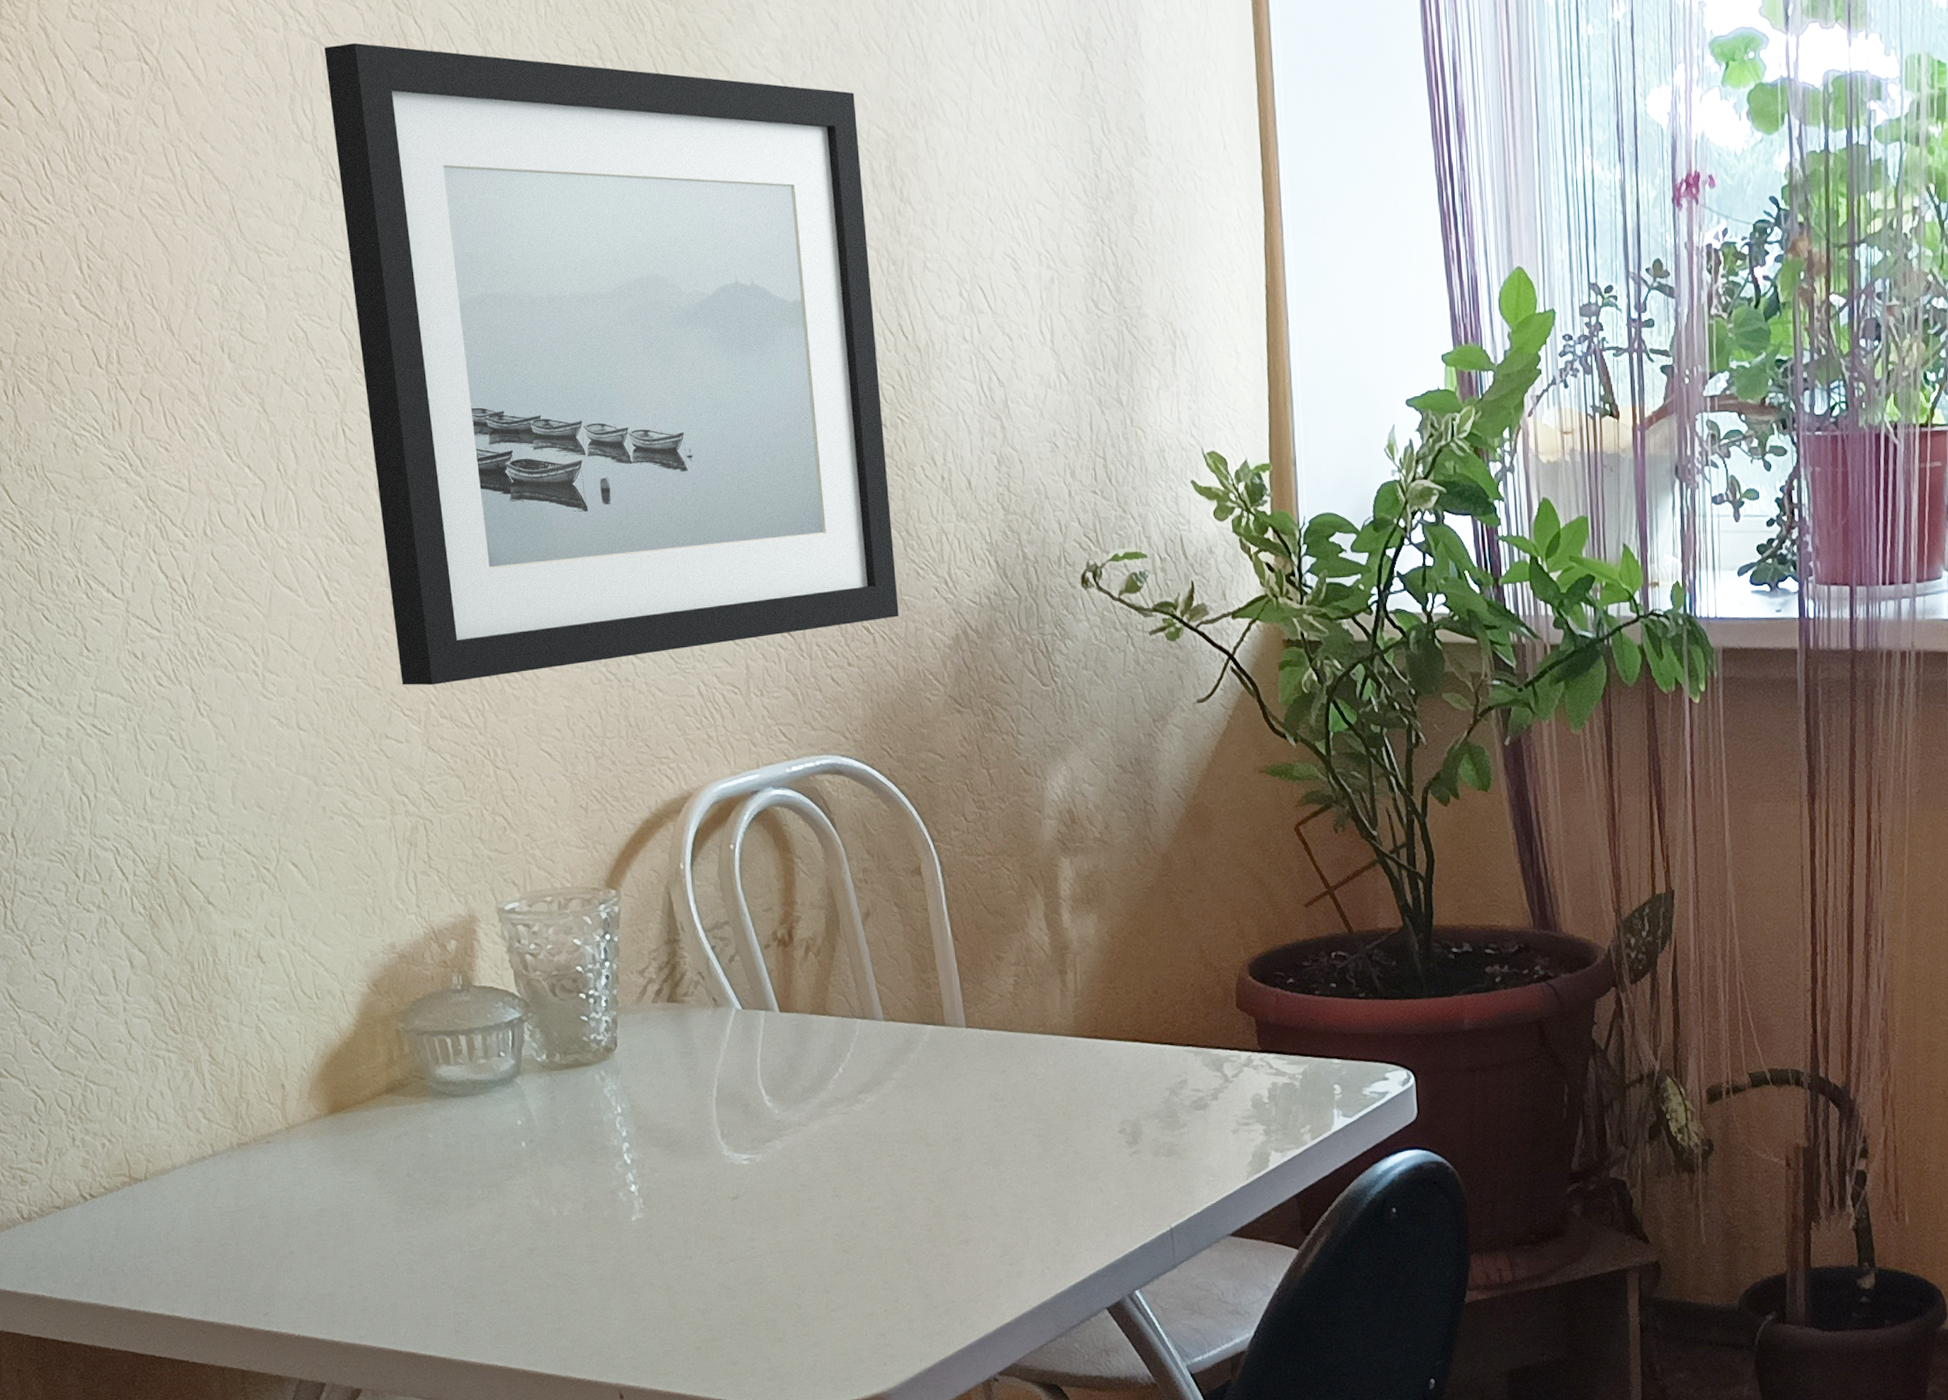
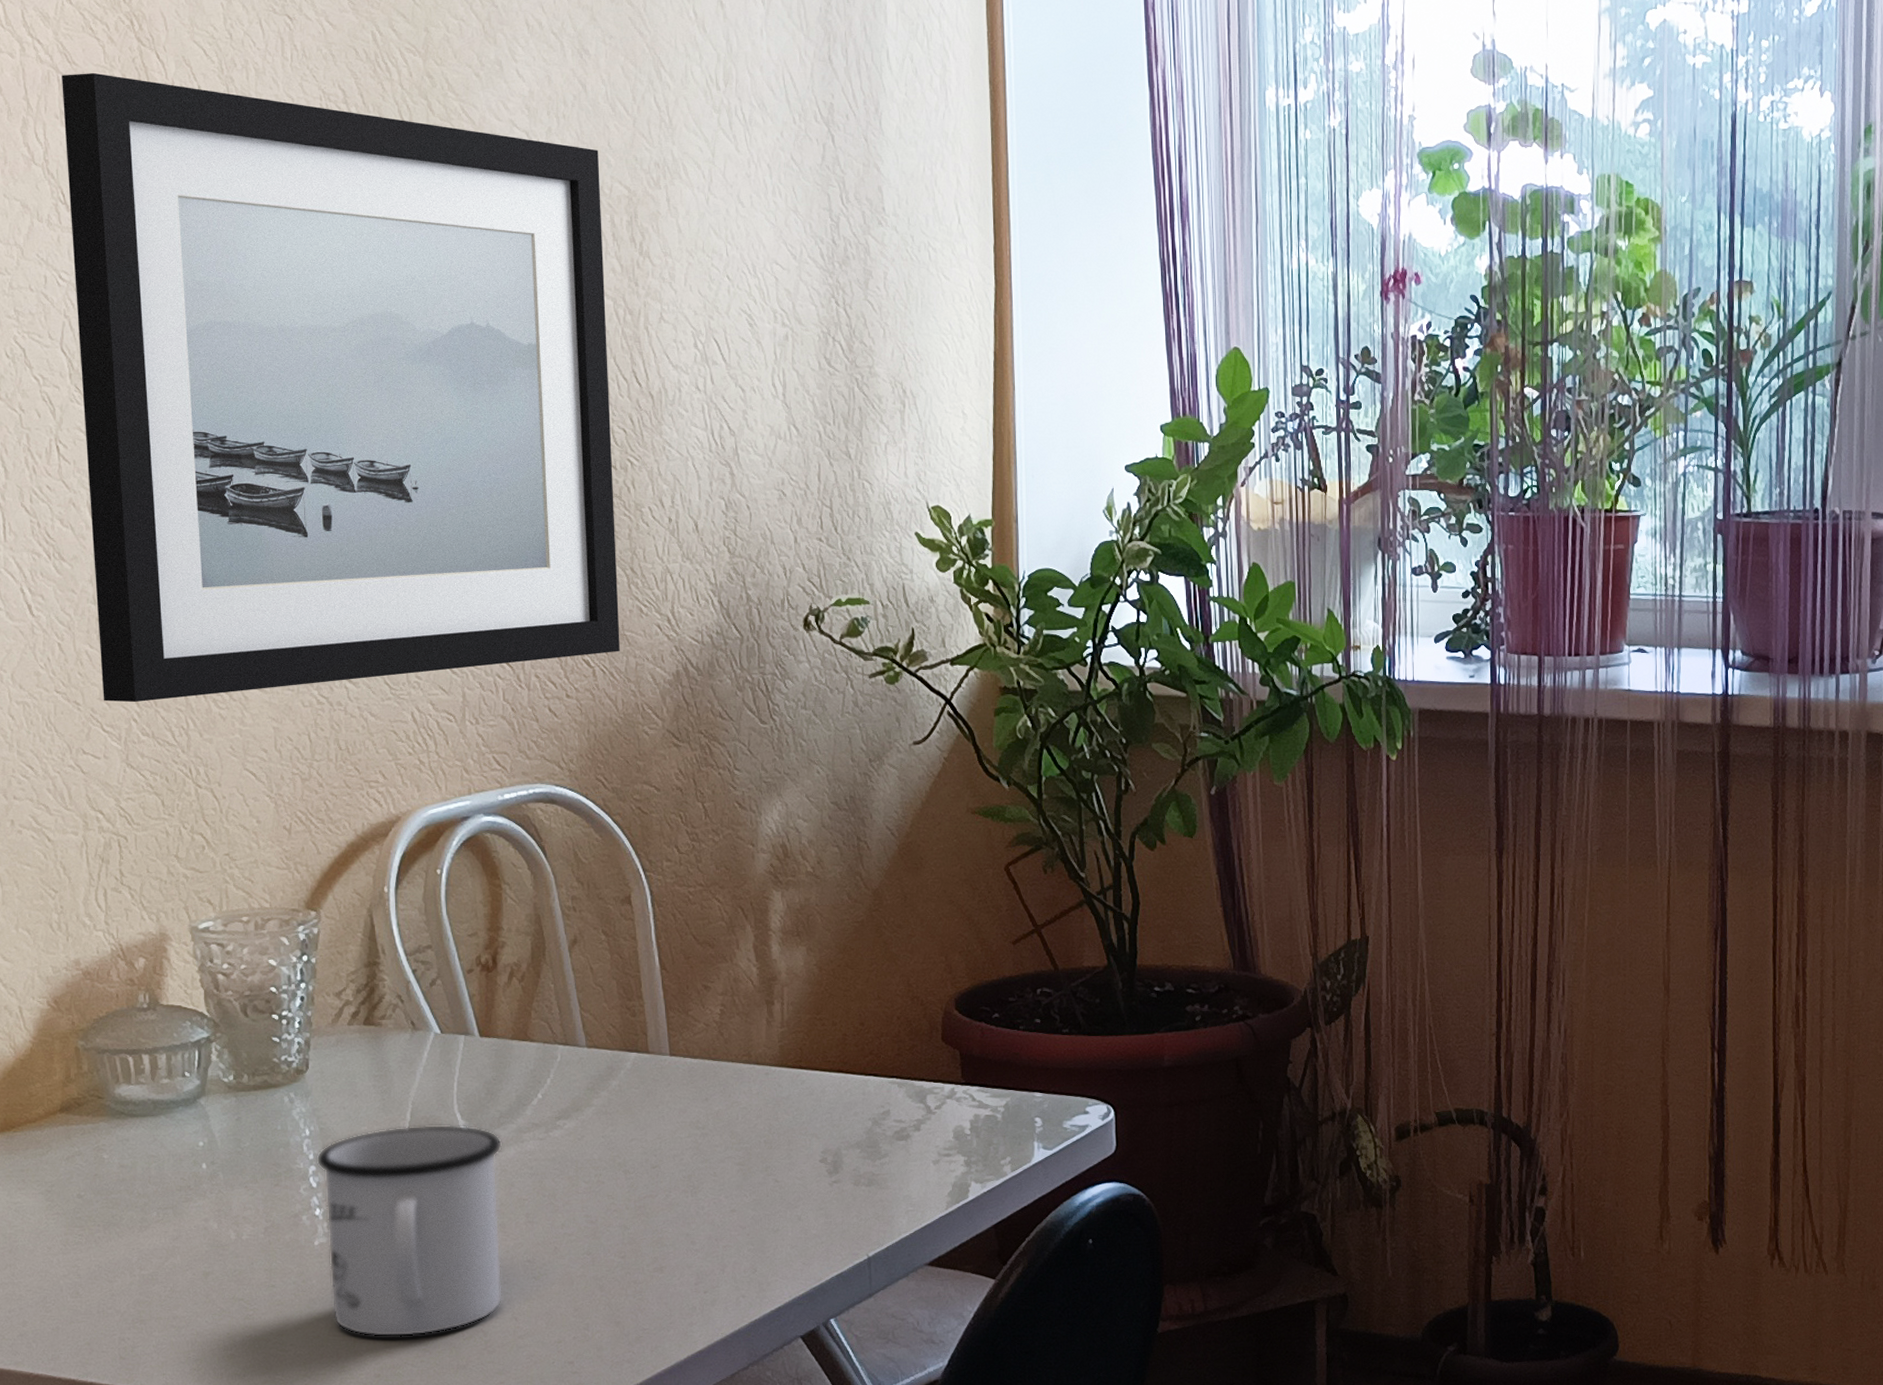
mug: none [629,1100,815,1311] -> present [316,1124,503,1337]

